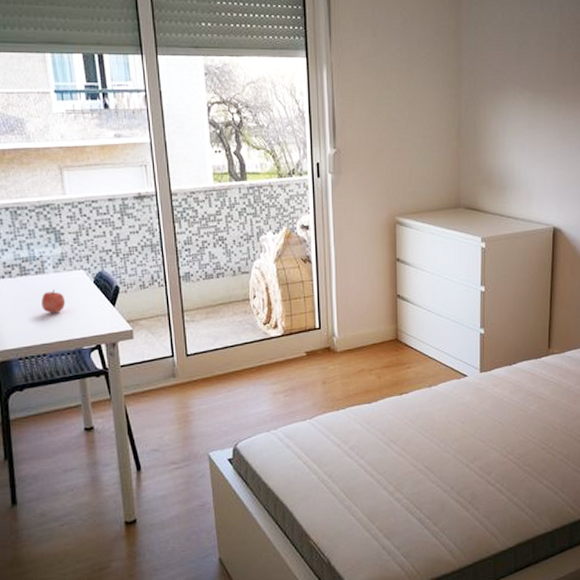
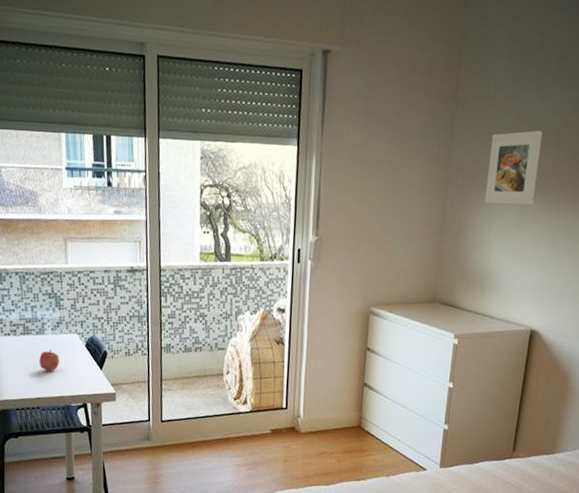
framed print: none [497,34,546,107] -> present [484,130,543,205]

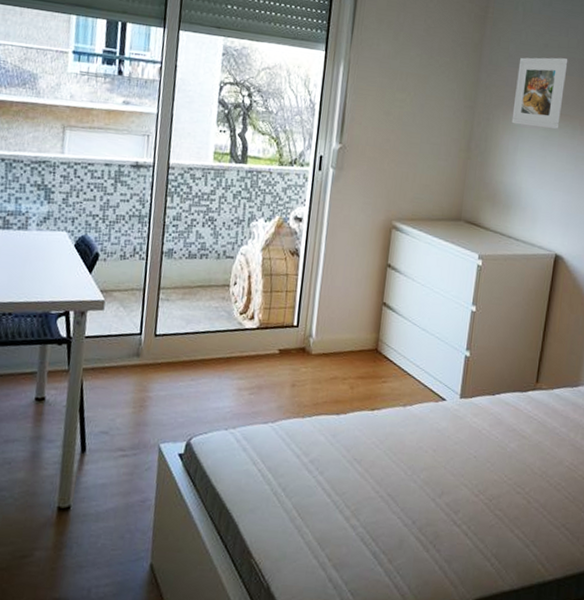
apple: present [39,349,60,371] -> none [17,247,43,272]

